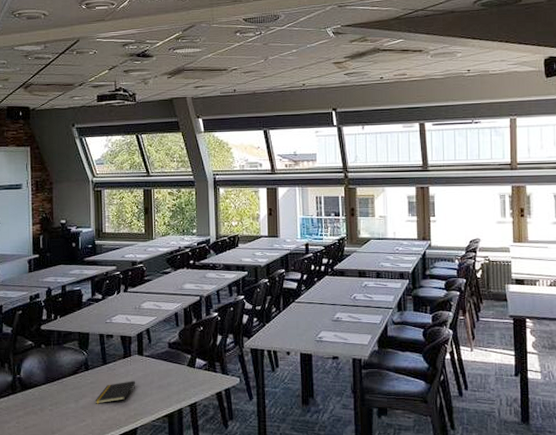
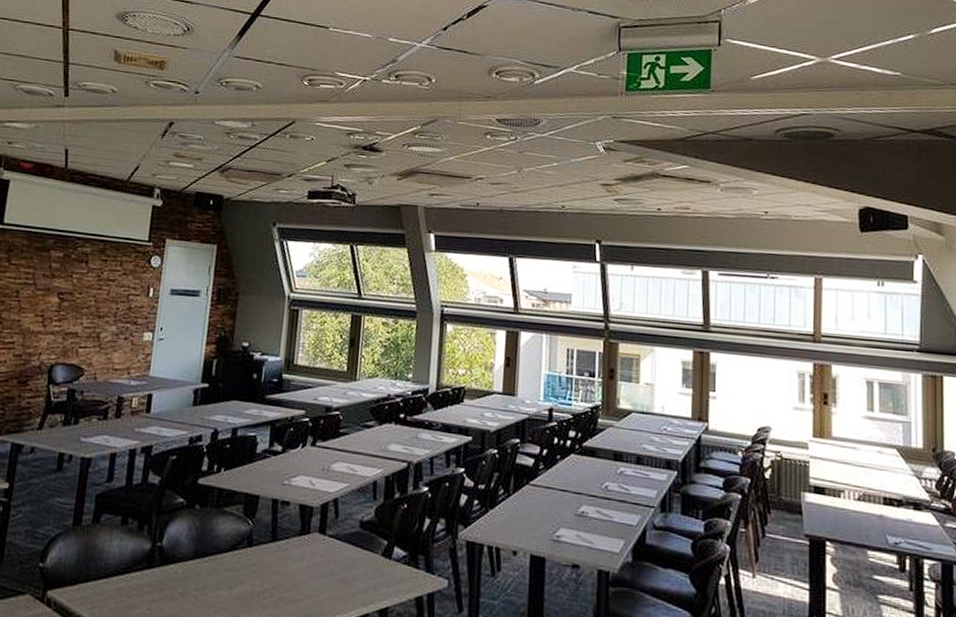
notepad: present [94,381,136,404] -> none [254,567,312,596]

